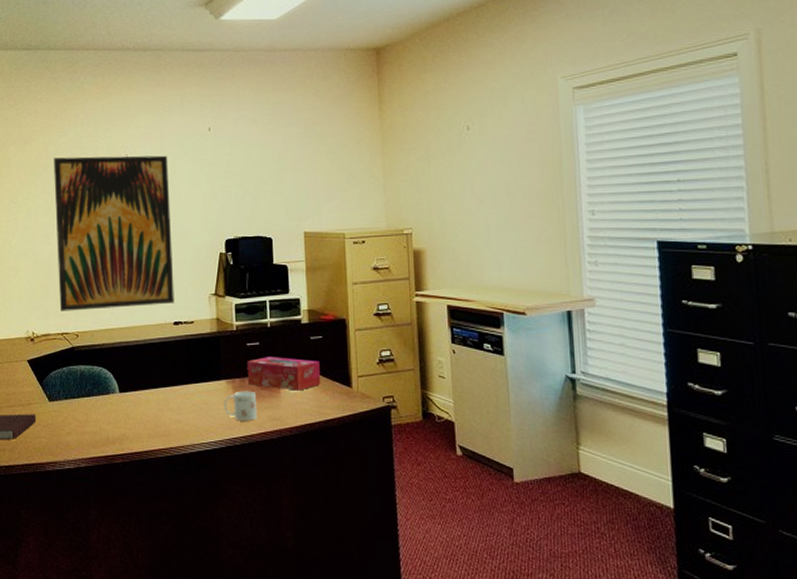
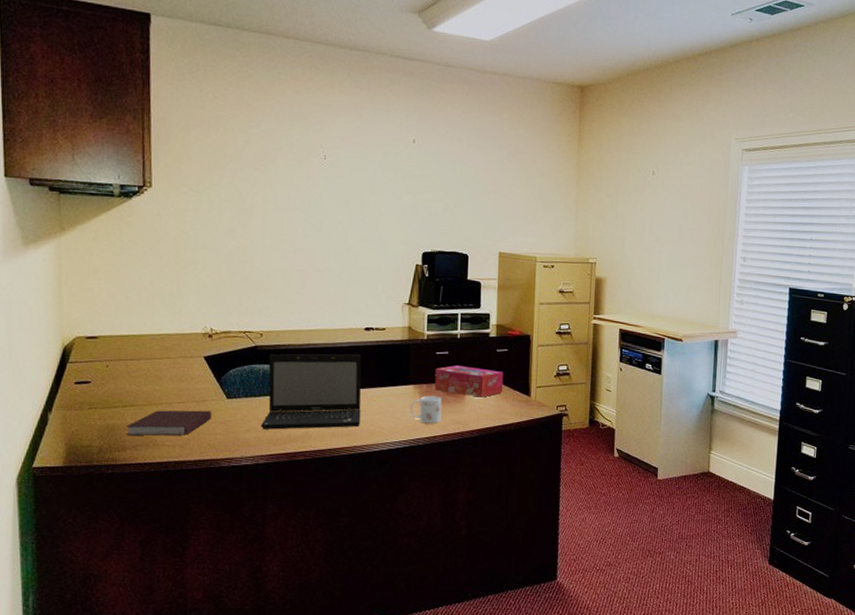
wall art: present [54,155,174,311] -> none [242,149,369,310]
laptop: none [81,351,175,432] -> present [261,353,362,430]

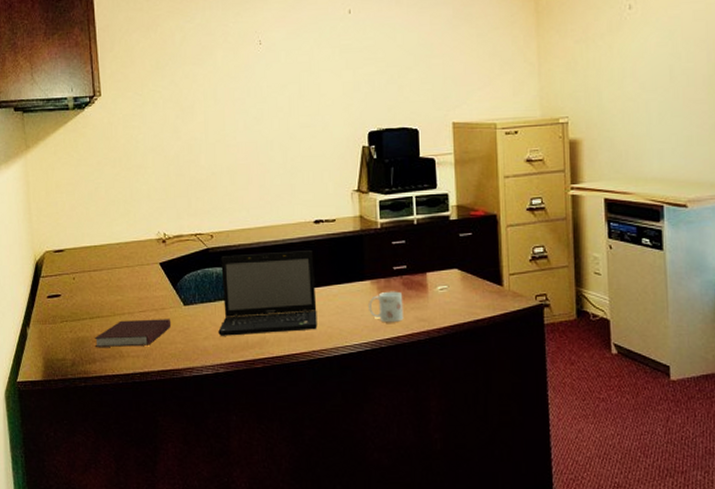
tissue box: present [434,365,504,398] -> none [392,255,471,290]

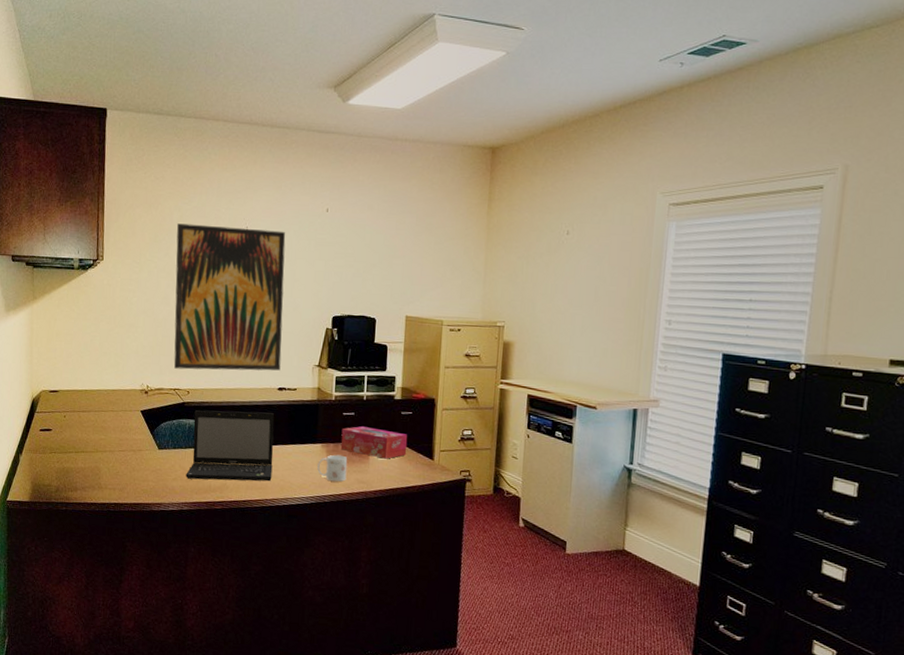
notebook: present [94,319,172,347] -> none [77,457,146,481]
wall art: none [181,41,315,211] -> present [173,223,286,371]
tissue box: none [392,255,471,290] -> present [341,426,408,459]

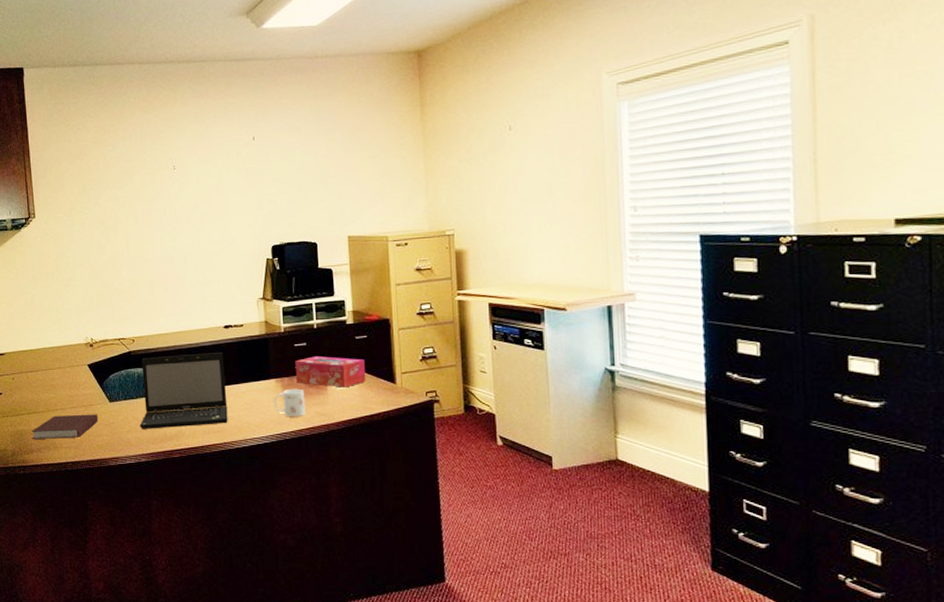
notebook: none [77,457,146,481] -> present [31,414,99,439]
wall art: present [173,223,286,371] -> none [104,165,224,318]

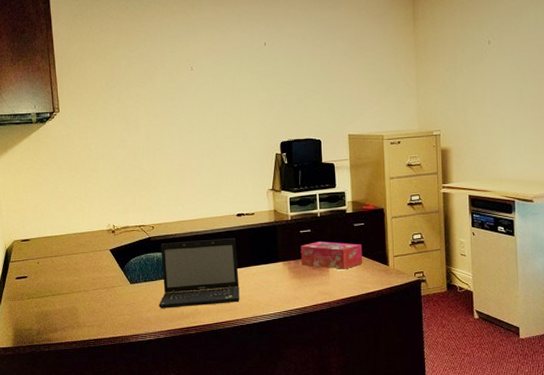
notebook: present [31,414,99,439] -> none [56,295,120,319]
mug: present [274,388,306,417] -> none [281,270,310,296]

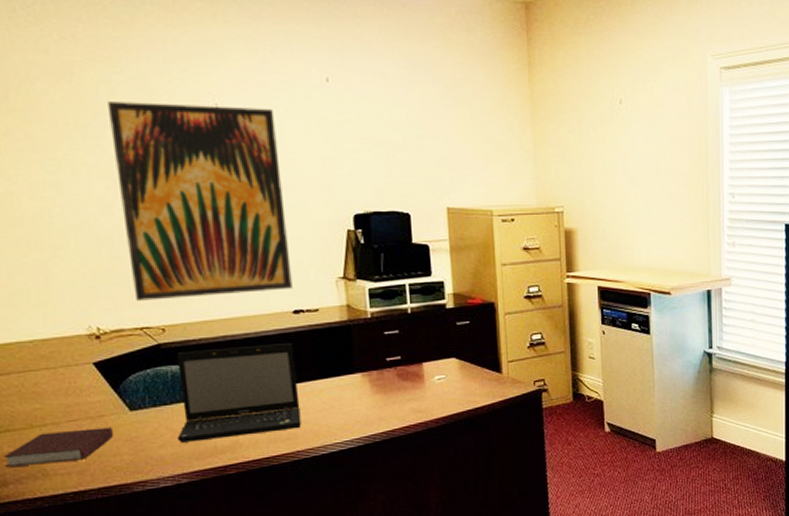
notebook: none [56,295,120,319] -> present [3,427,114,467]
wall art: none [126,67,237,207] -> present [108,101,293,301]
tissue box: present [300,241,363,269] -> none [385,345,469,380]

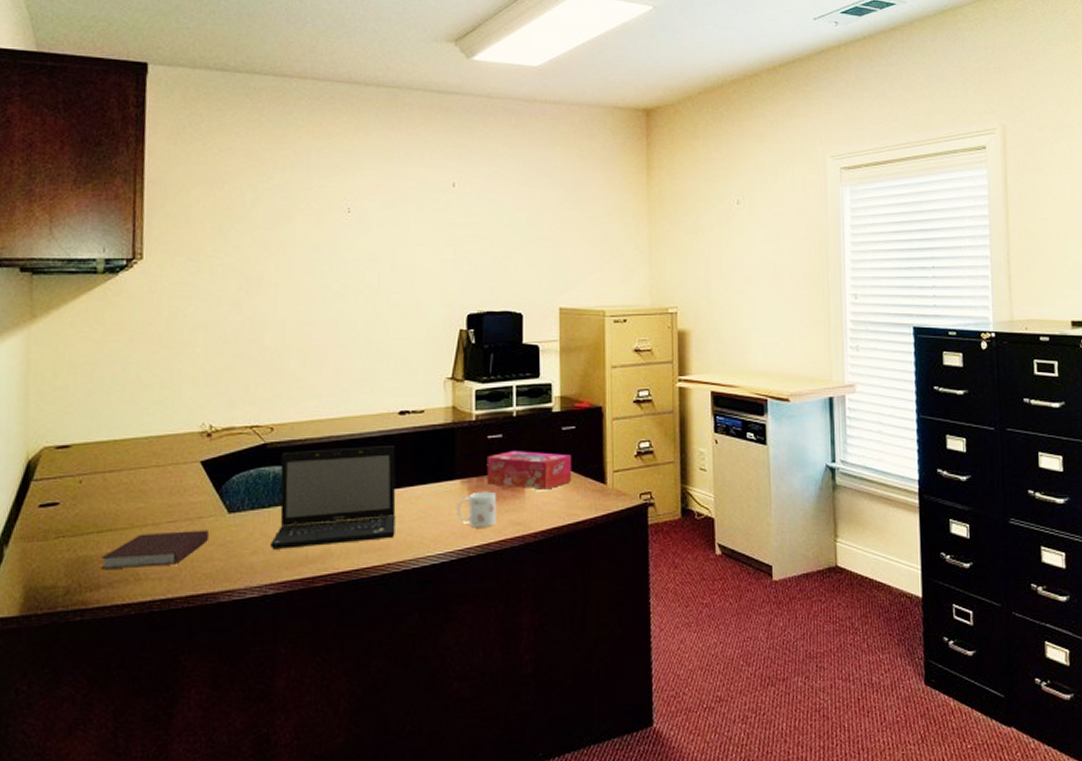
wall art: present [108,101,293,301] -> none [249,207,402,399]
mug: none [360,383,399,417] -> present [457,491,497,528]
tissue box: none [385,345,469,380] -> present [486,451,572,490]

